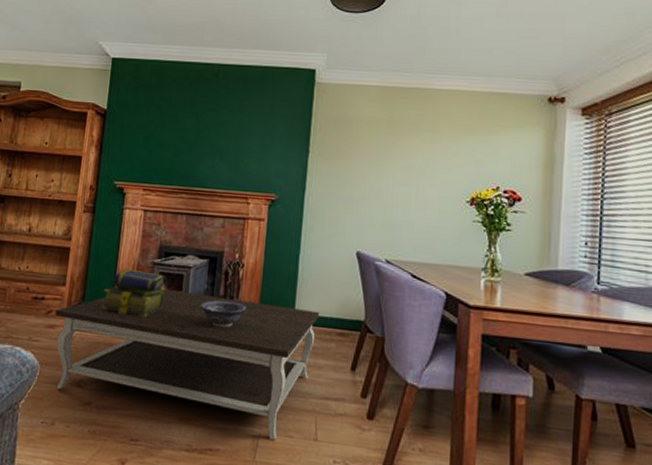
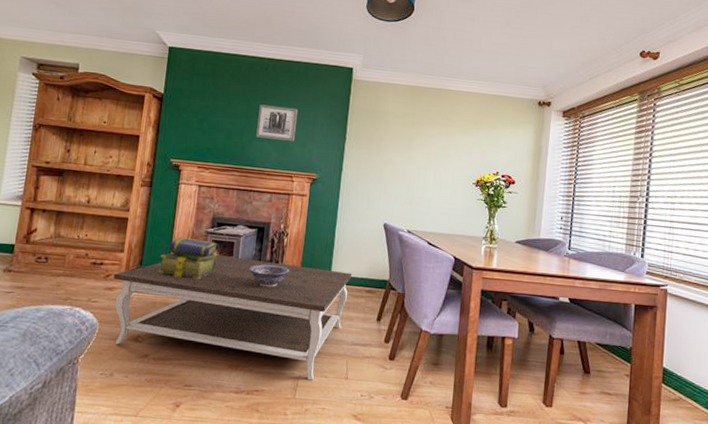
wall art: none [206,116,253,157] -> present [256,104,298,141]

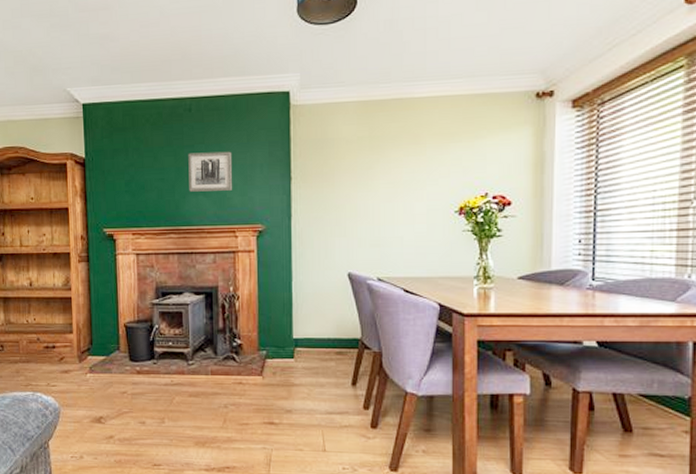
coffee table: present [113,254,352,380] -> none [67,326,317,454]
stack of books: present [158,236,219,280] -> none [109,311,167,355]
decorative bowl: present [248,264,291,288] -> none [201,332,247,358]

